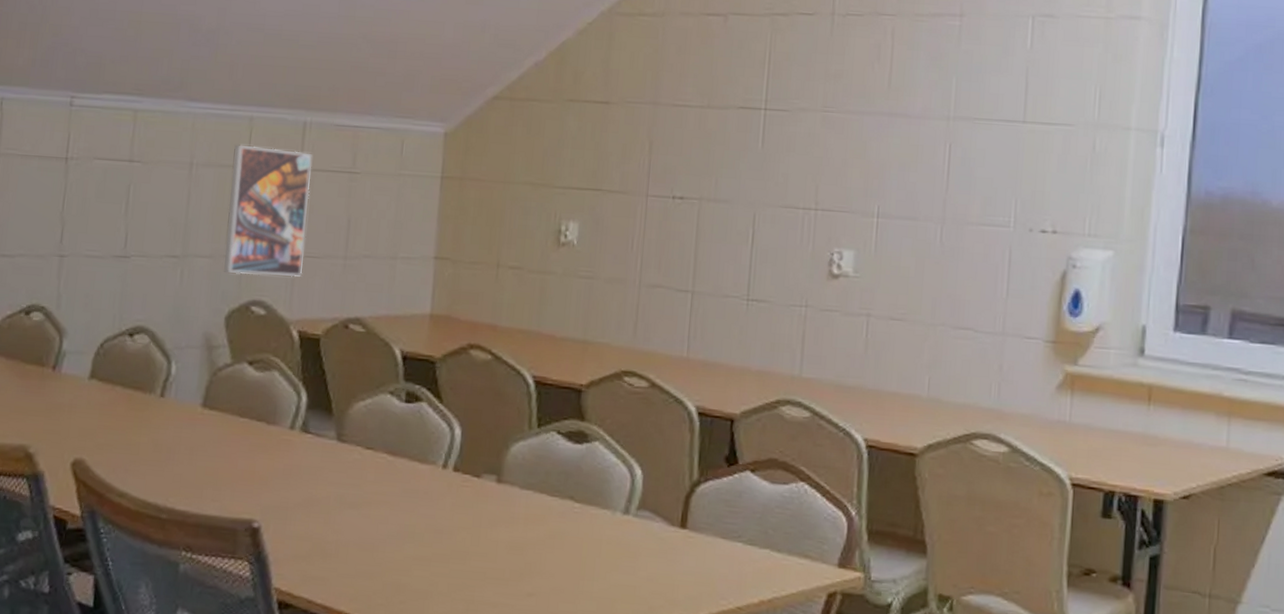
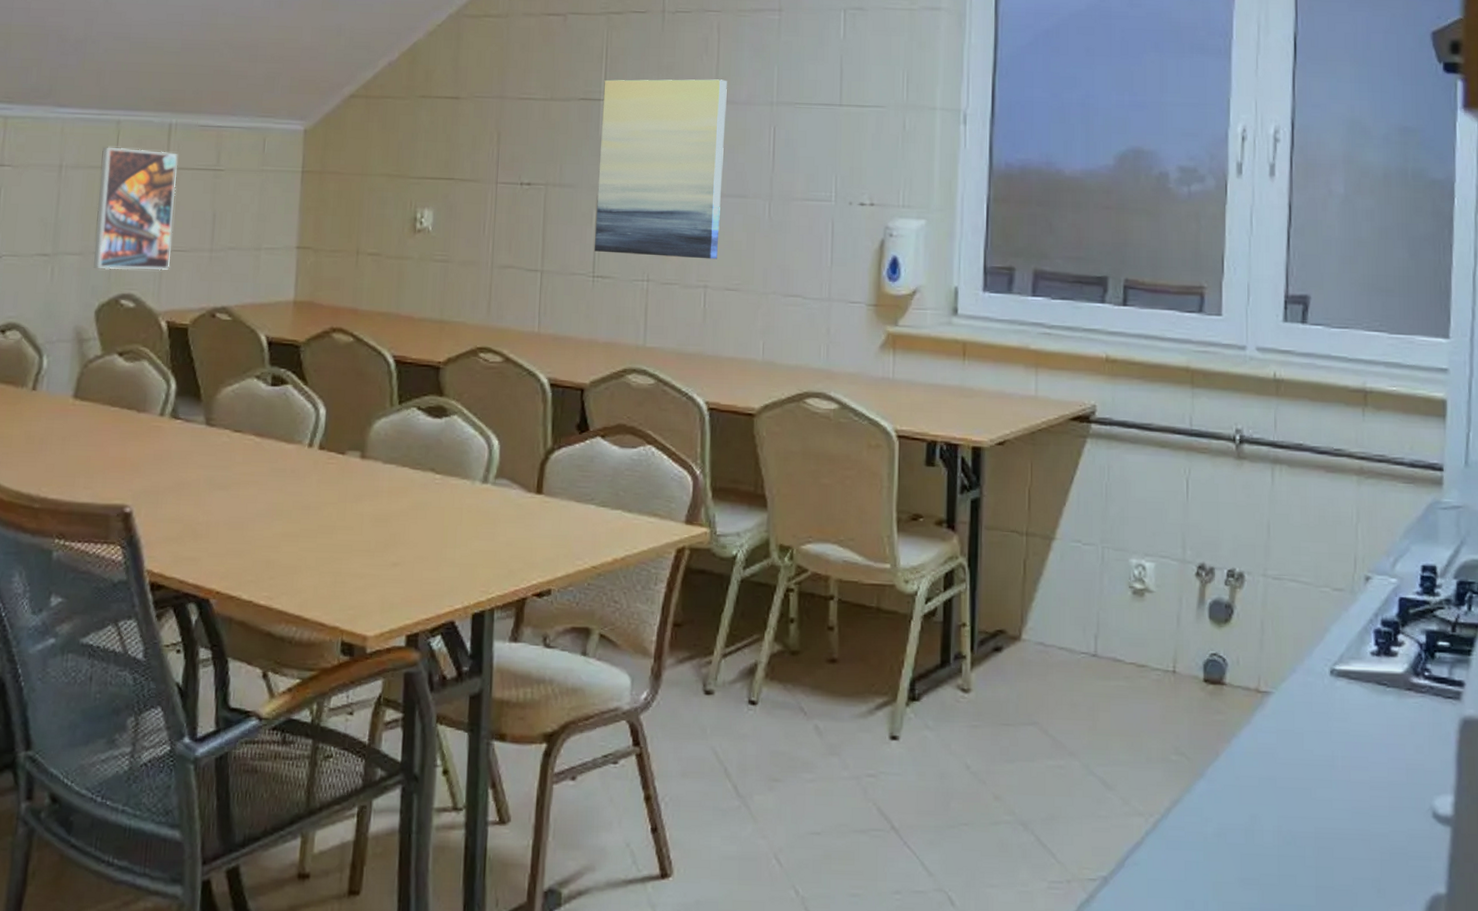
wall art: none [750,87,900,286] -> present [595,79,727,260]

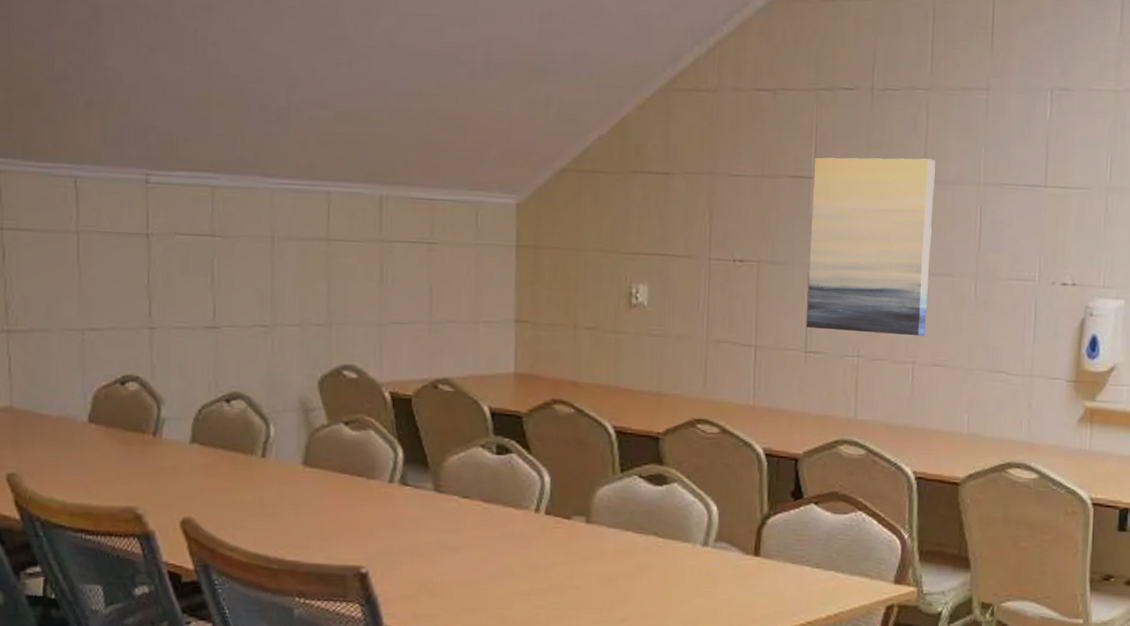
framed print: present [93,147,178,271] -> none [313,218,391,342]

